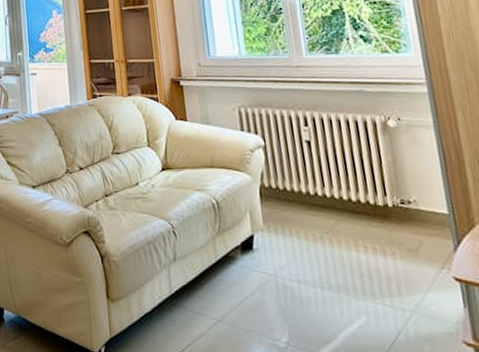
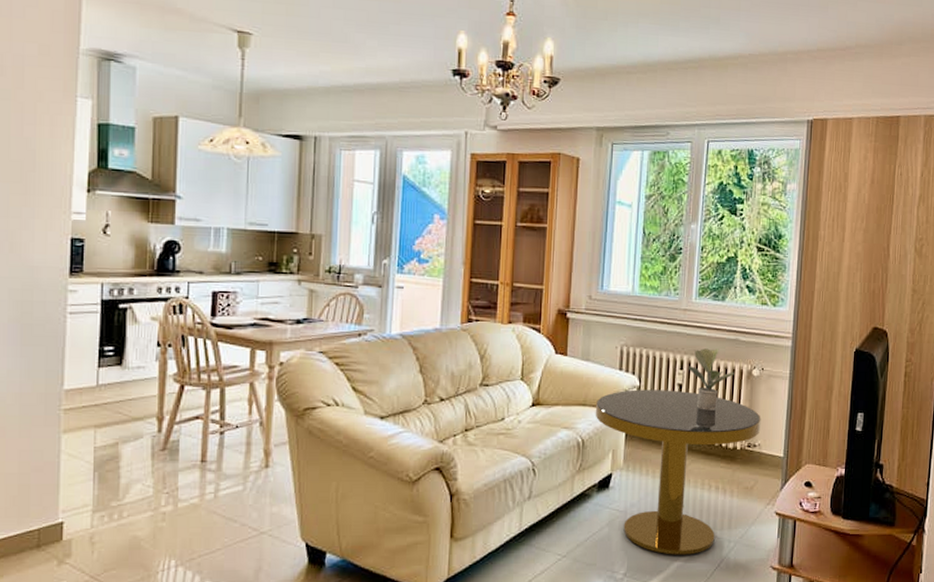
side table: none [223,147,413,324] -> present [595,389,761,555]
potted plant: none [312,102,367,166] -> present [688,348,734,410]

